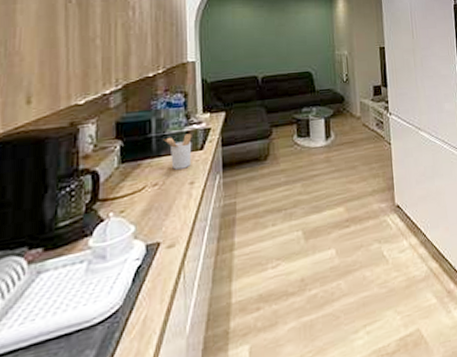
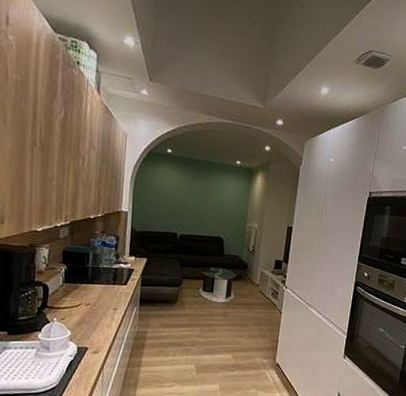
utensil holder: present [163,133,192,170] -> none [97,270,119,297]

